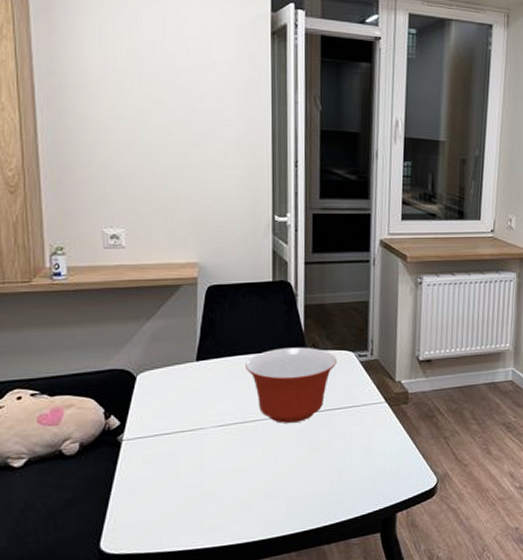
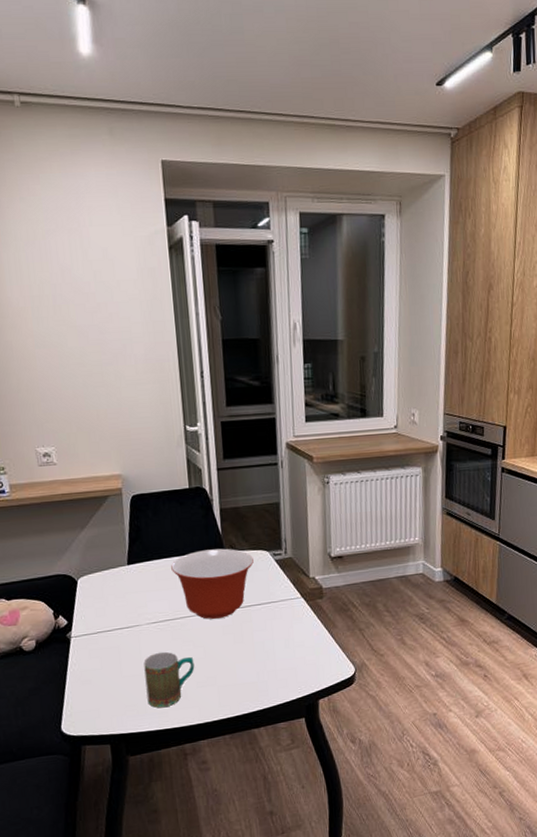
mug: none [205,458,263,521] -> present [144,651,195,708]

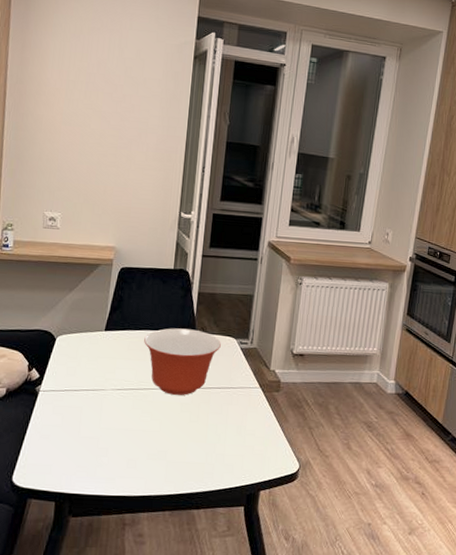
mug: present [144,651,195,708] -> none [98,418,149,473]

